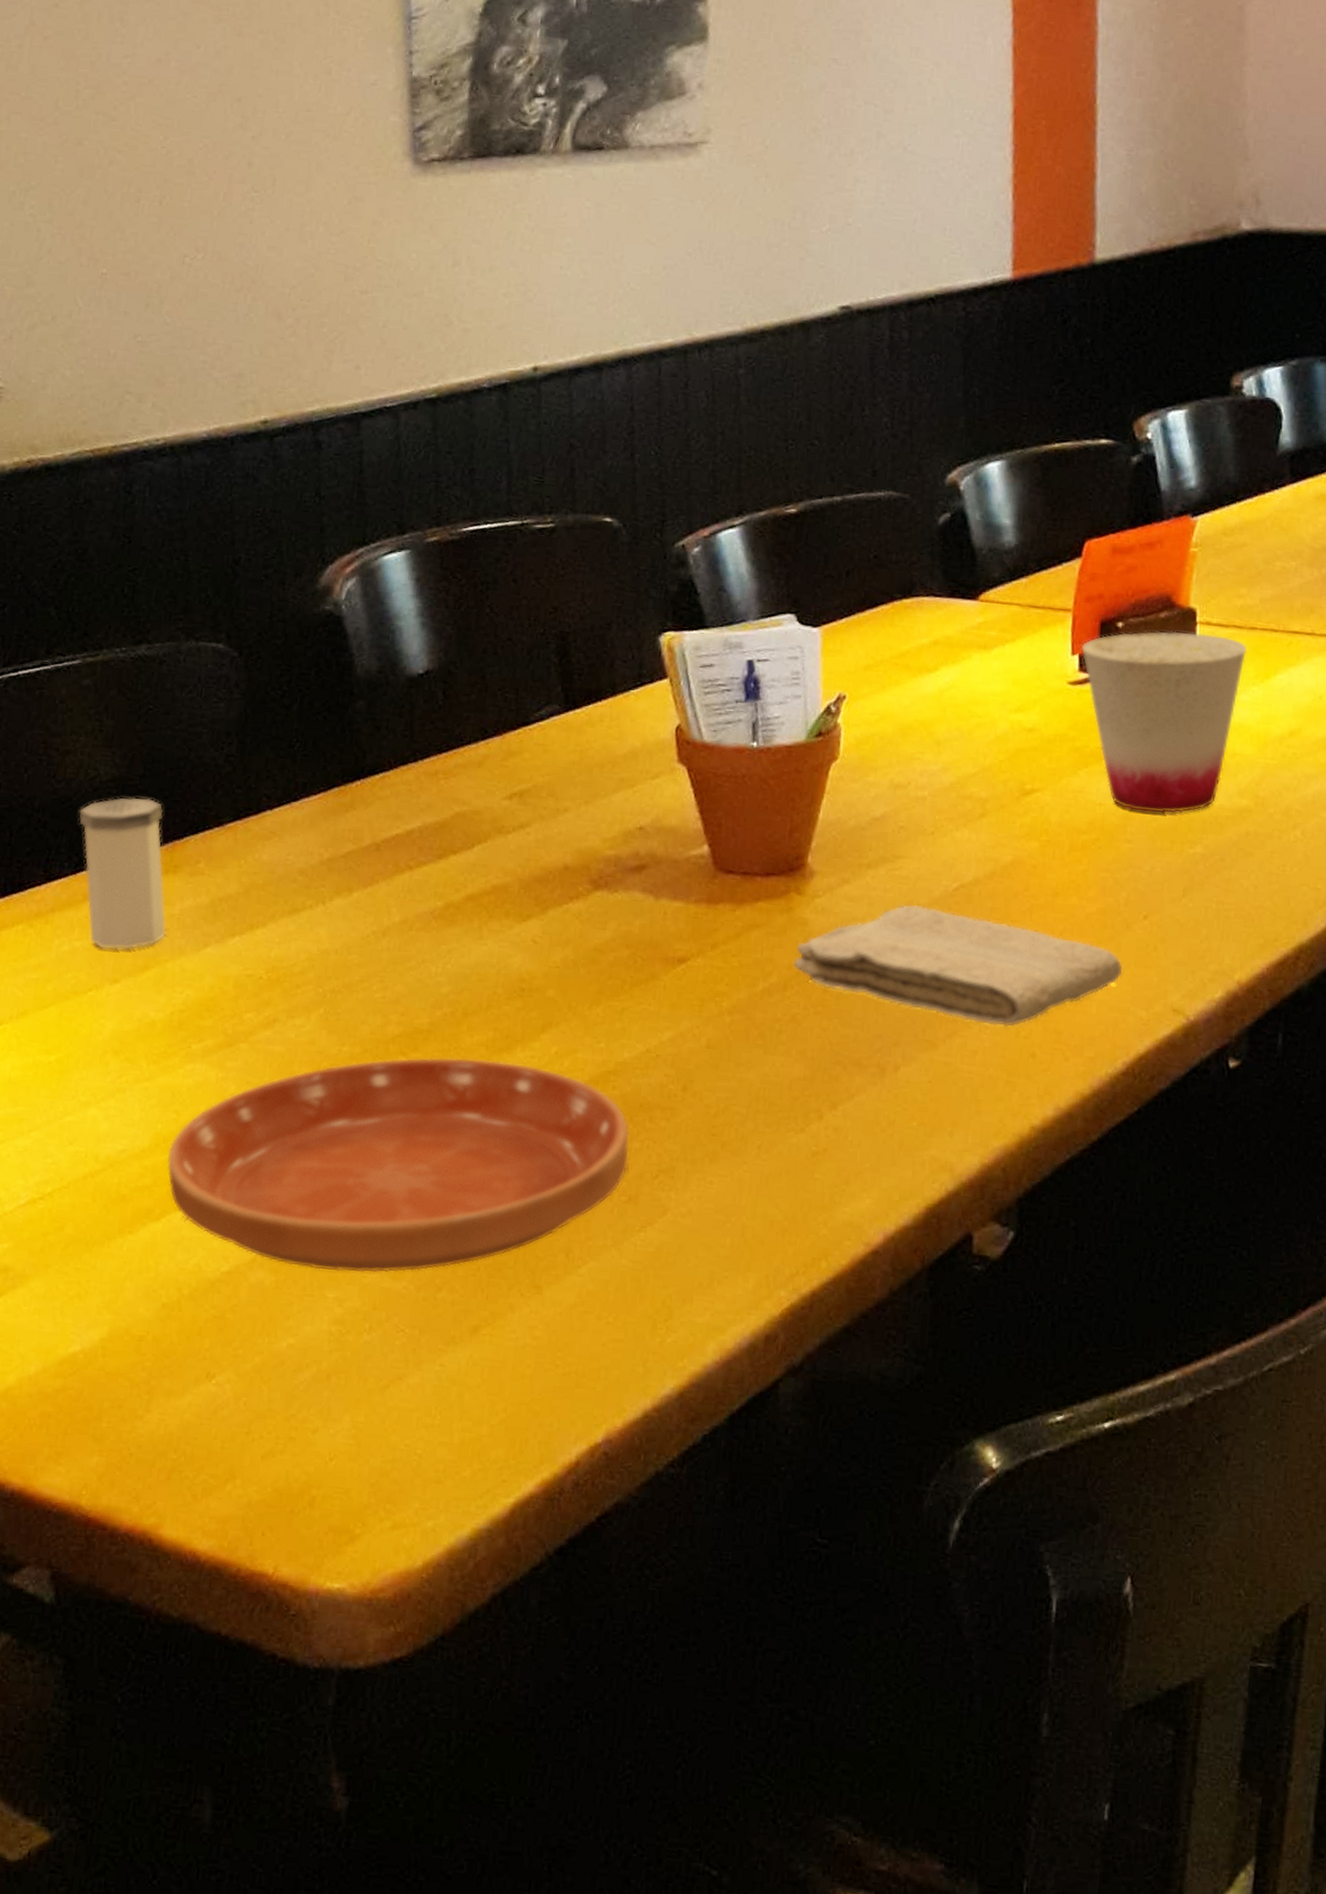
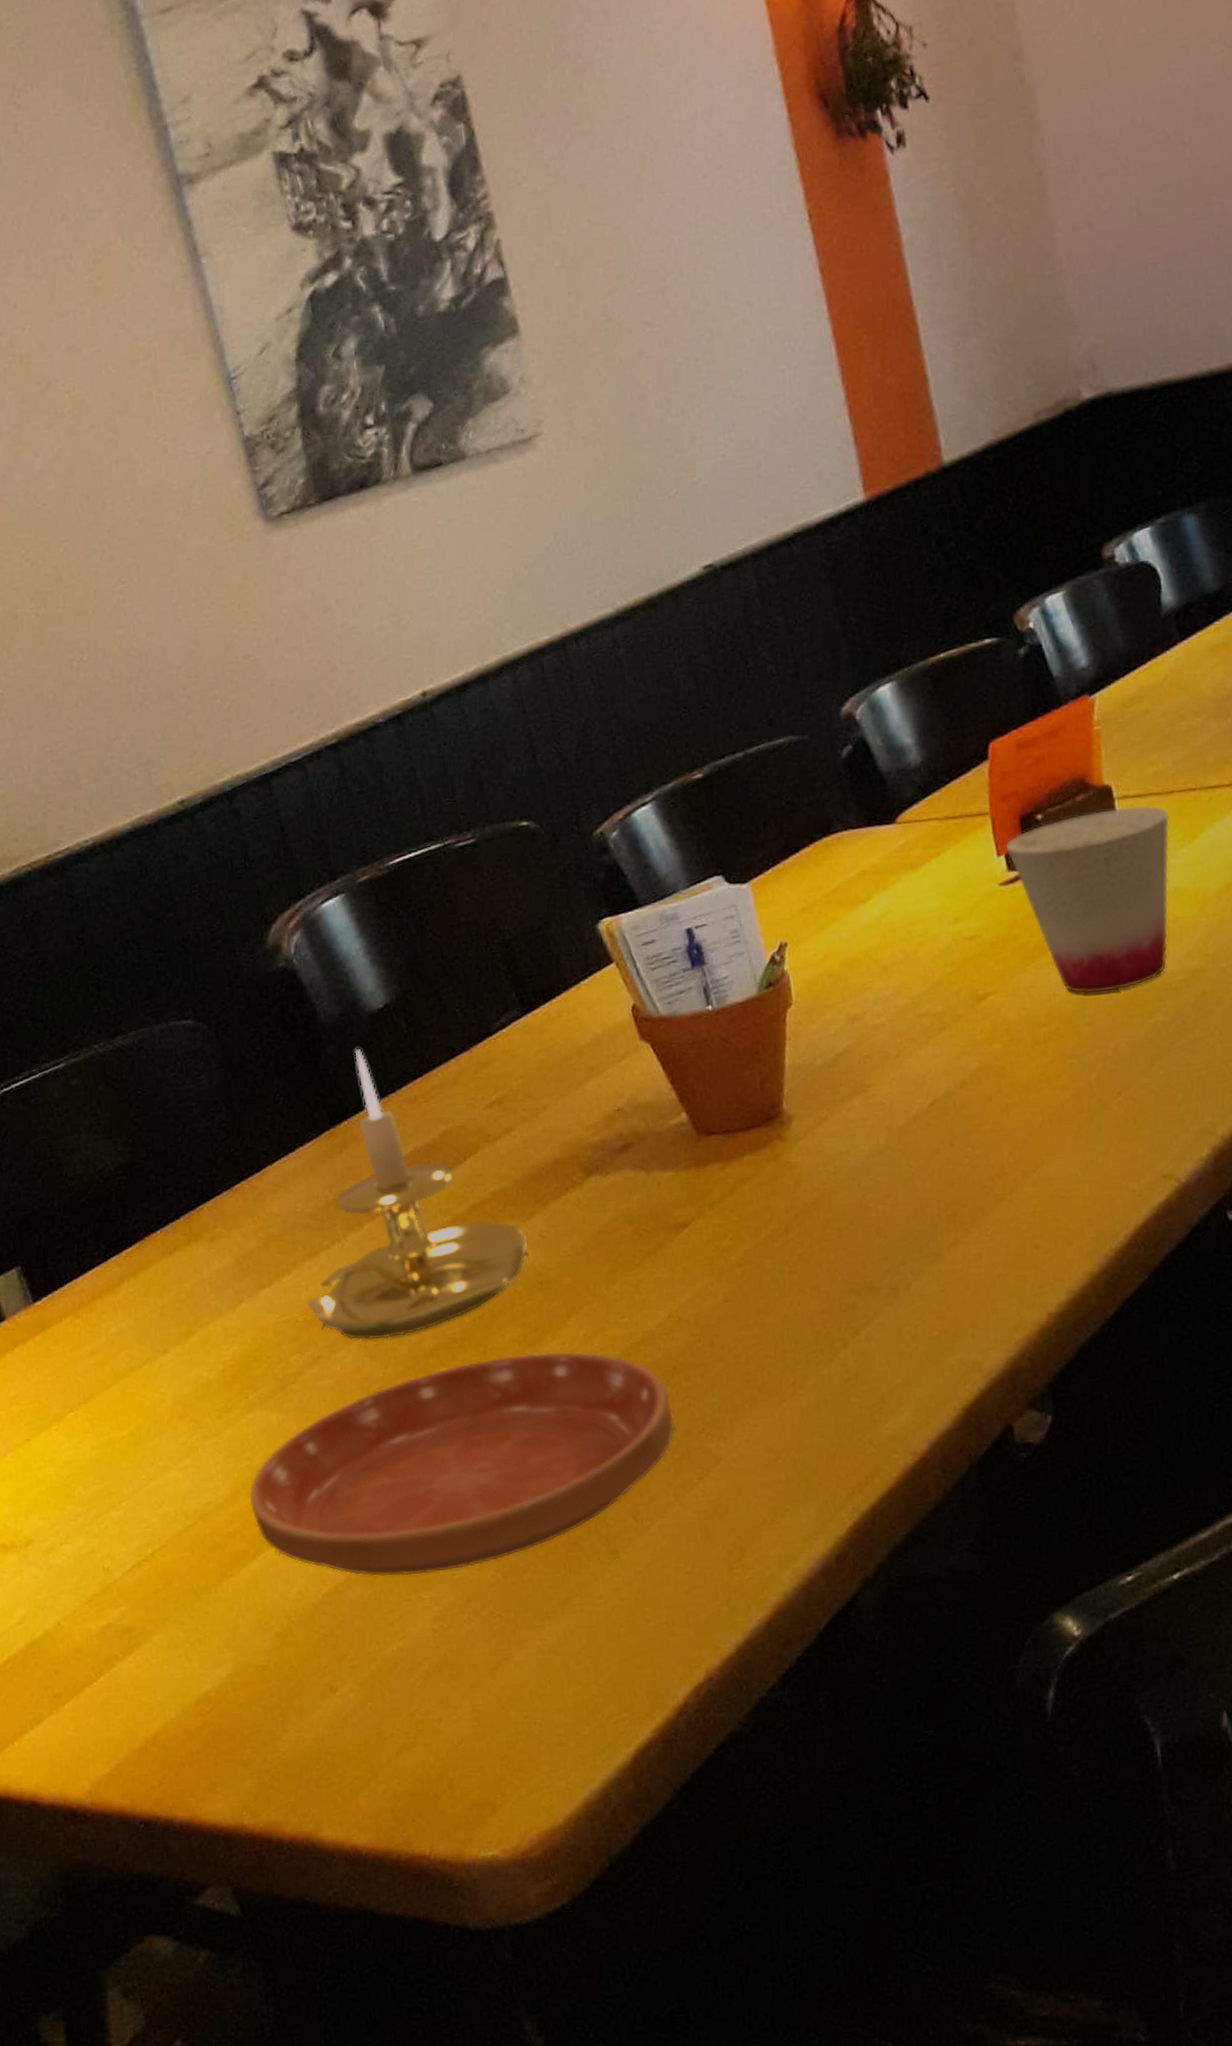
salt shaker: present [79,797,166,950] -> none [96,1177,202,1324]
candle holder: none [275,710,518,1016] -> present [307,1049,527,1340]
washcloth: present [794,904,1122,1028] -> none [790,1126,1107,1227]

